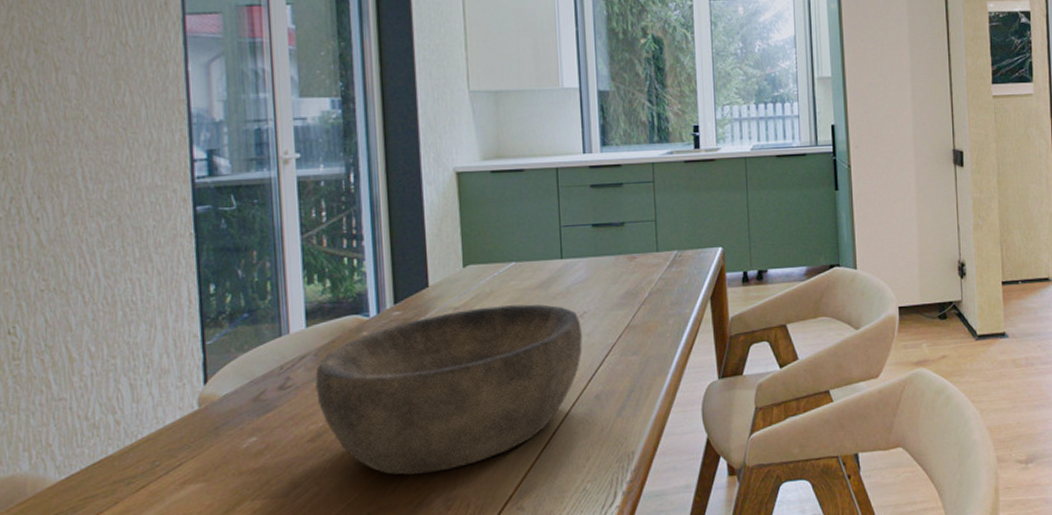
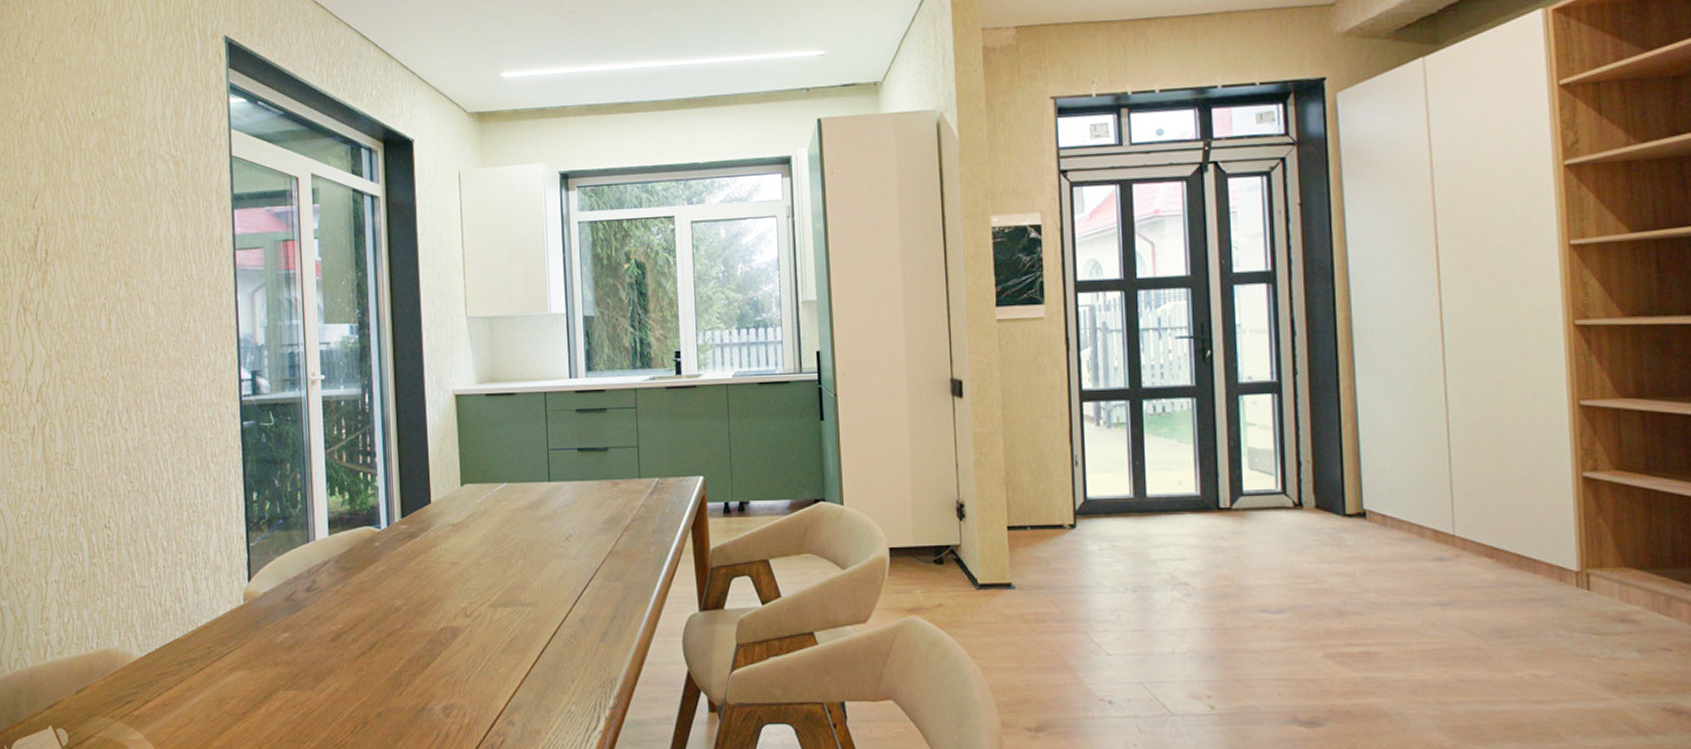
bowl: present [315,304,583,475] -> none [336,524,568,680]

